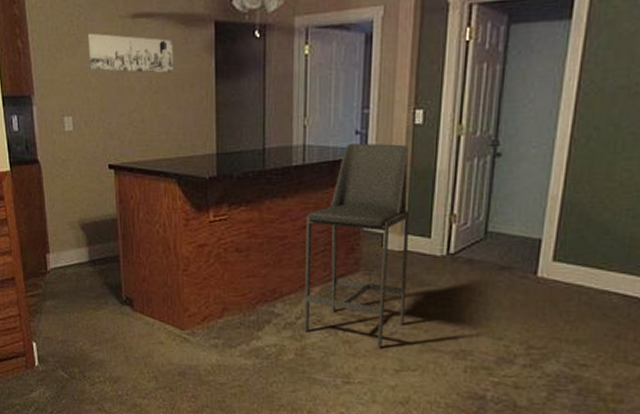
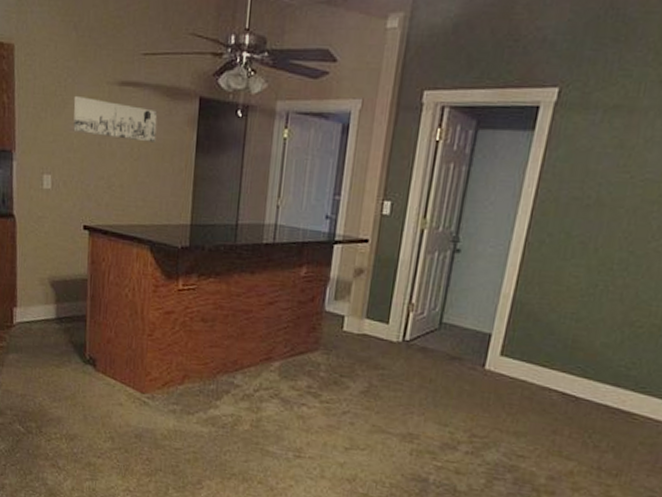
bar stool: present [304,144,411,347] -> none [261,227,375,425]

